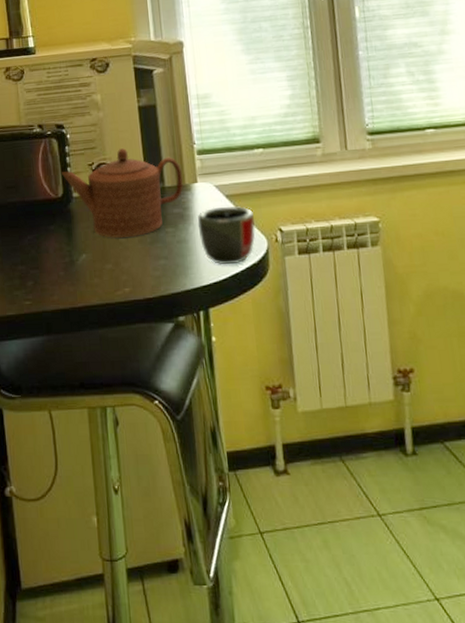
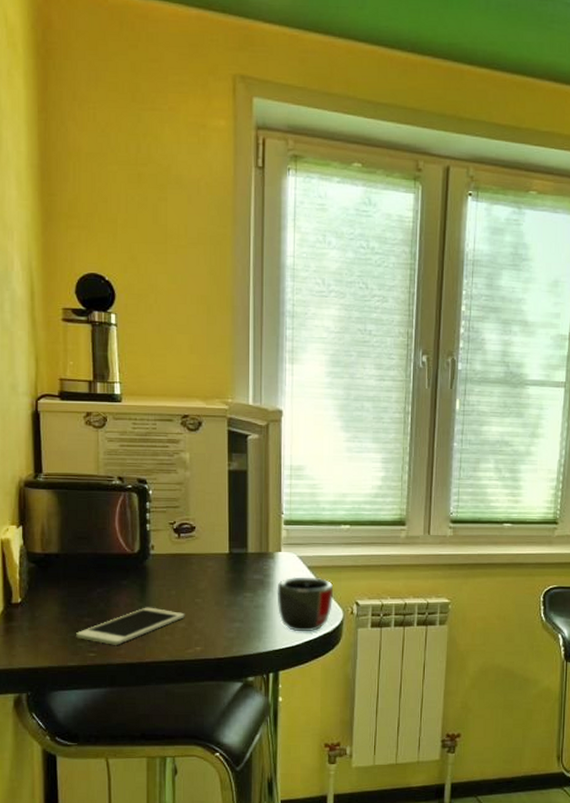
cell phone: none [12,250,111,292] -> present [76,607,185,645]
teapot: present [62,148,183,238] -> none [140,511,267,598]

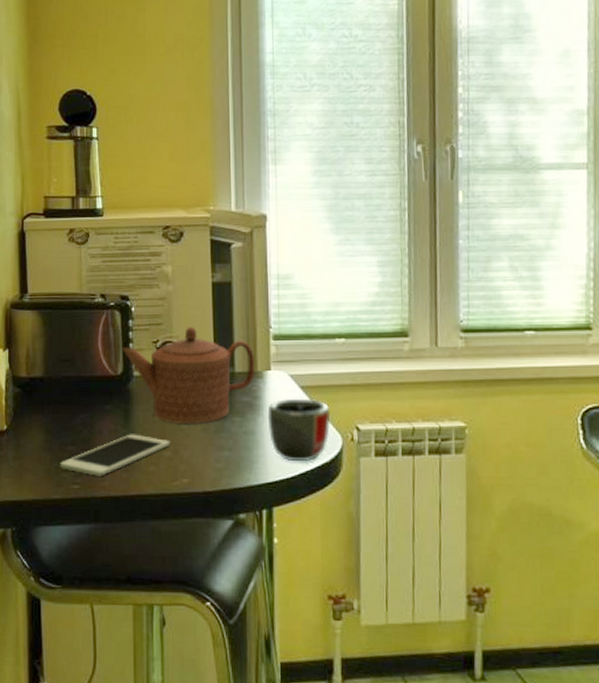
teapot: none [140,511,267,598] -> present [123,327,256,424]

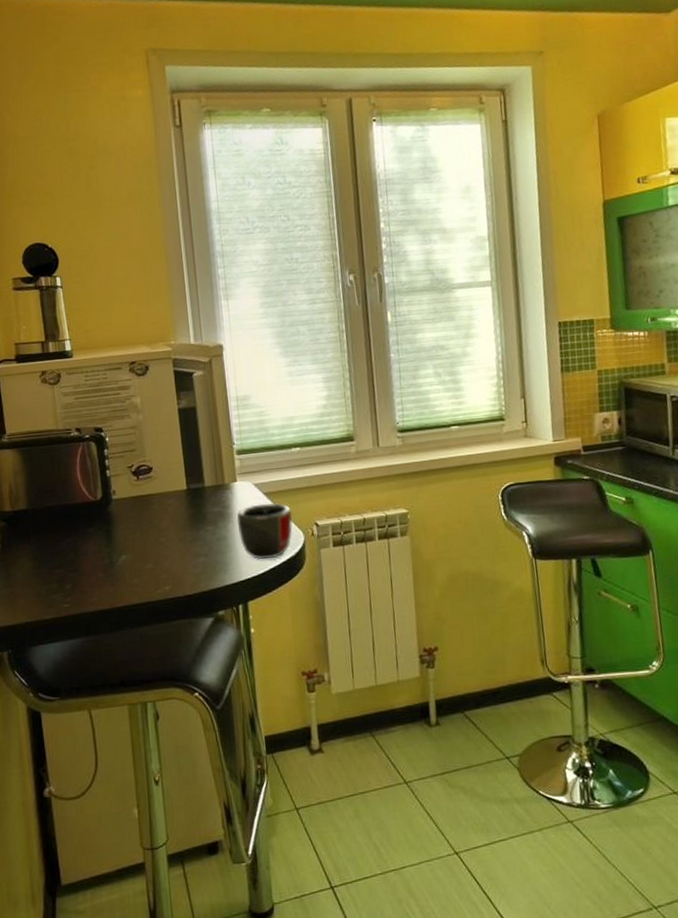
cell phone: present [60,434,170,476] -> none [49,551,151,594]
teapot: present [123,327,256,424] -> none [101,450,223,538]

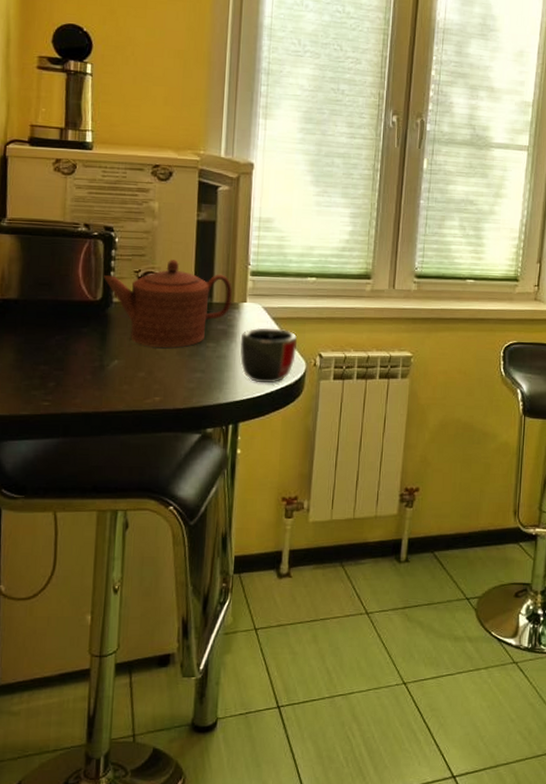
teapot: none [101,450,223,538] -> present [104,260,233,348]

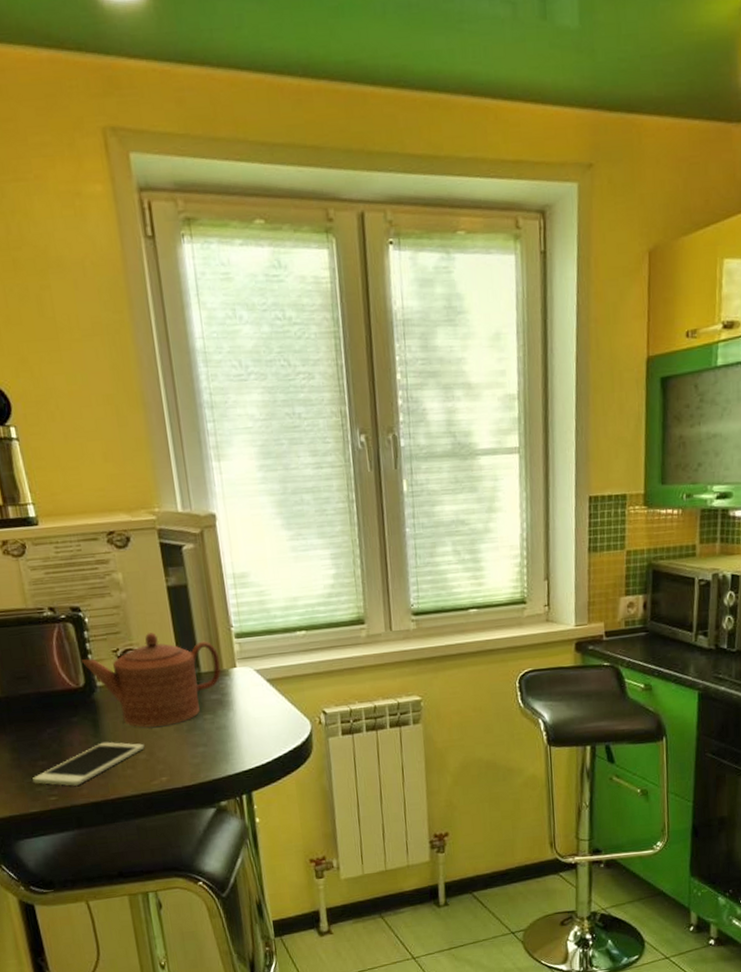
cell phone: none [30,355,145,394] -> present [32,742,145,786]
mug: present [240,327,298,384] -> none [237,690,299,750]

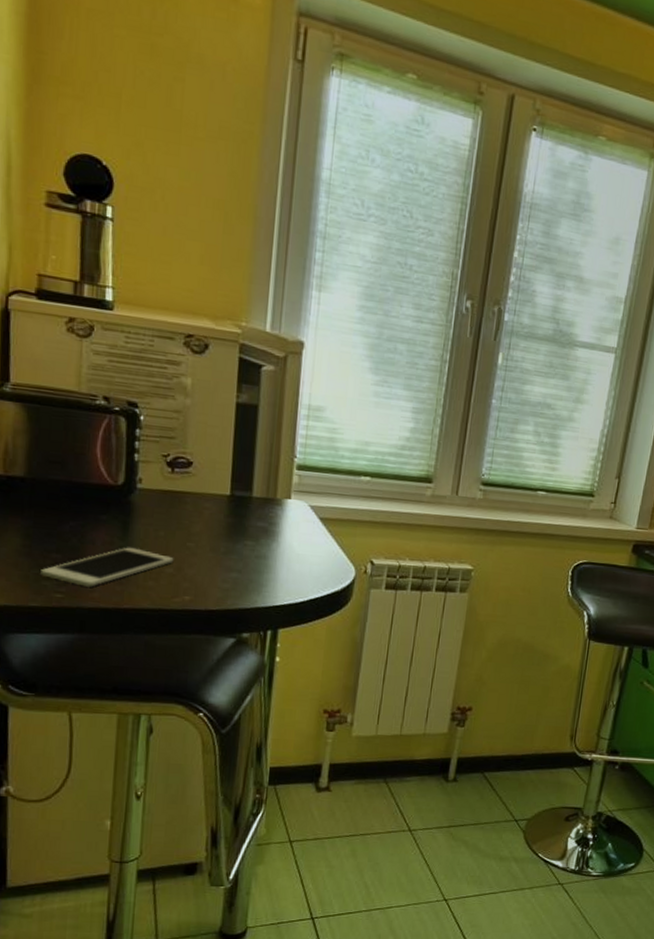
teapot: present [82,633,221,728] -> none [126,445,276,544]

